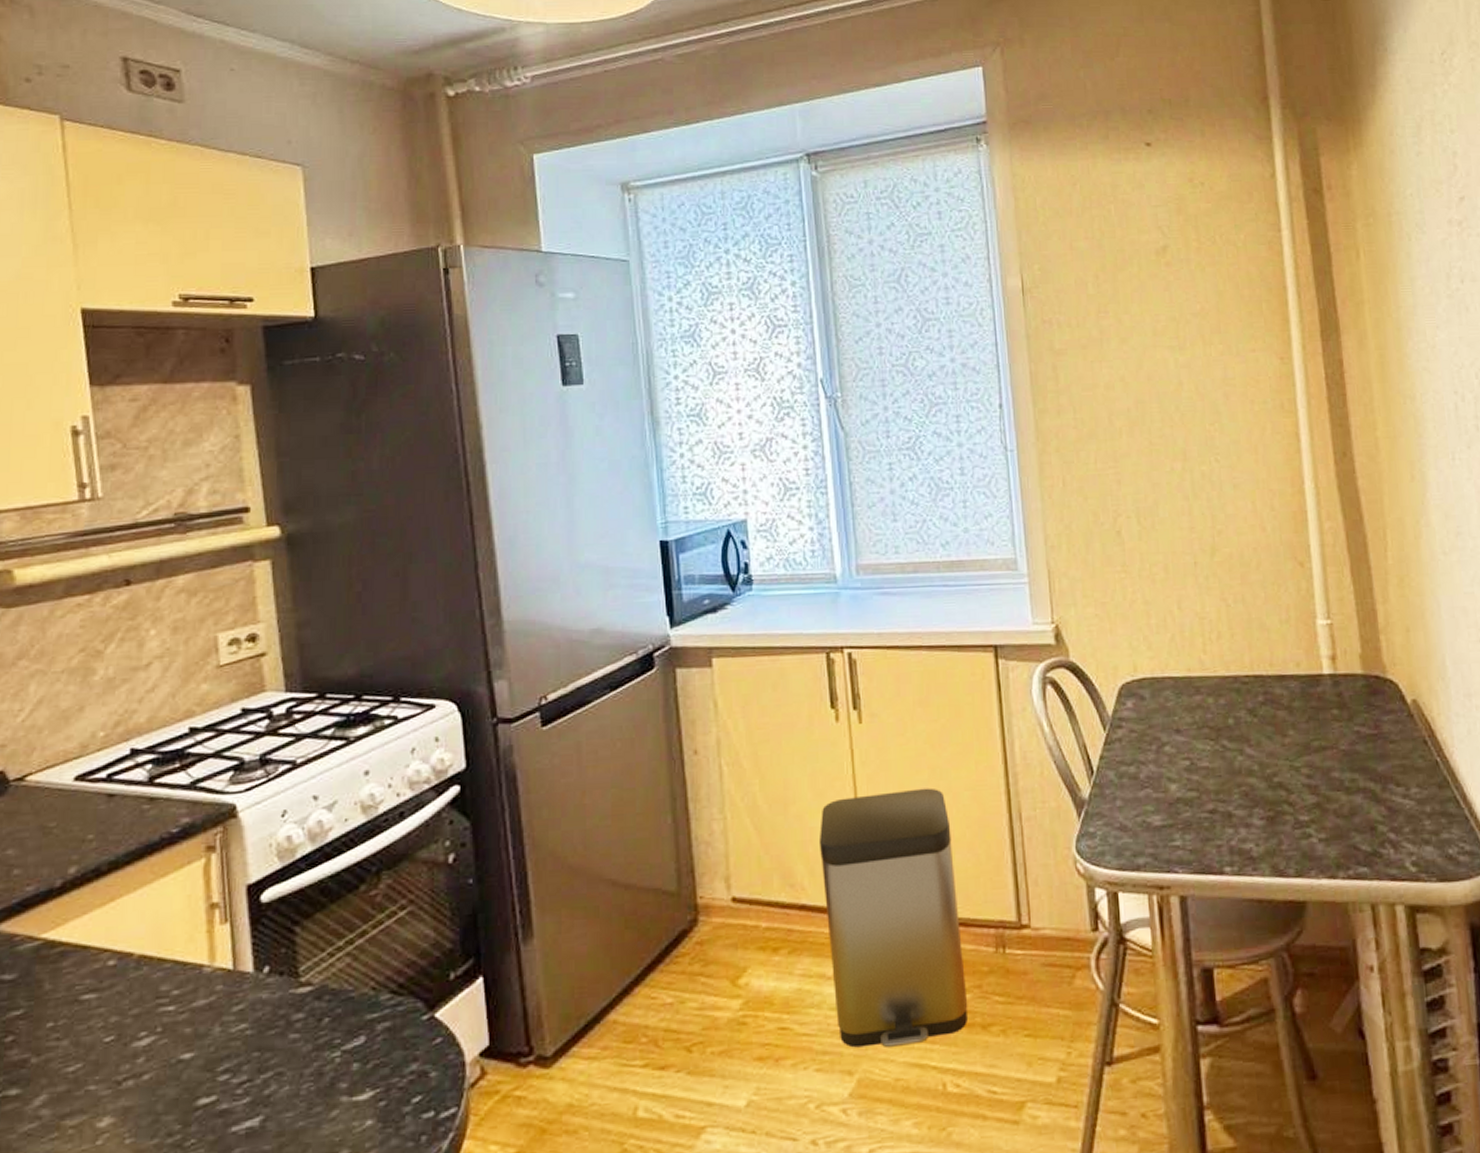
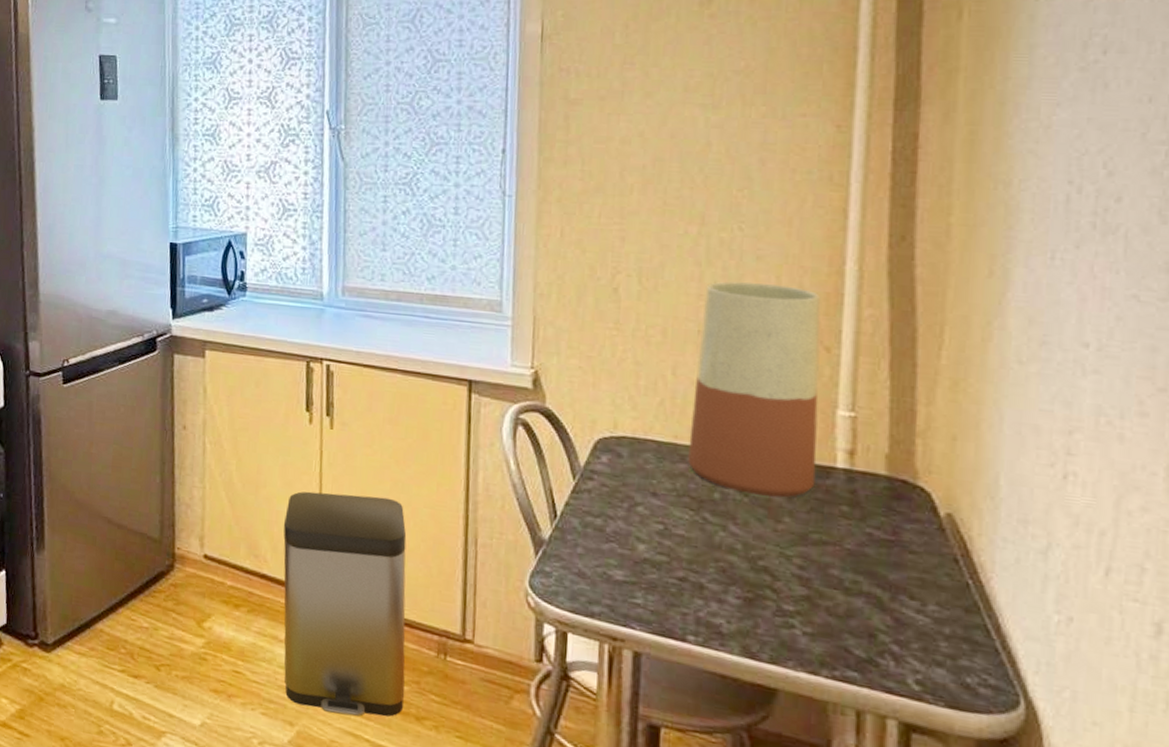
vase: none [1195,509,1309,714] -> present [688,281,821,498]

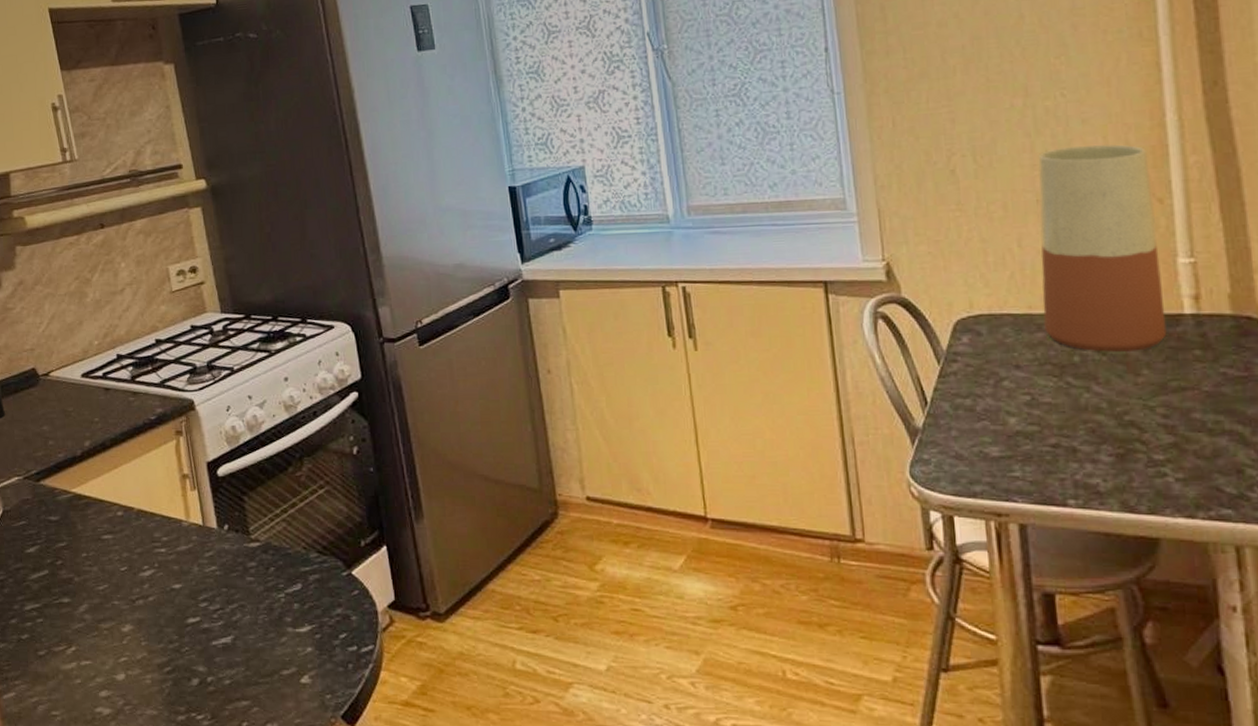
pedal bin: present [283,491,407,717] -> none [661,411,805,636]

